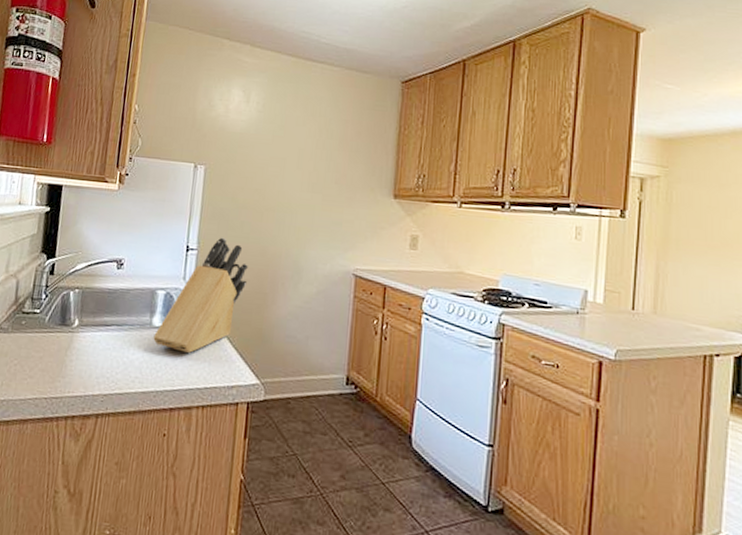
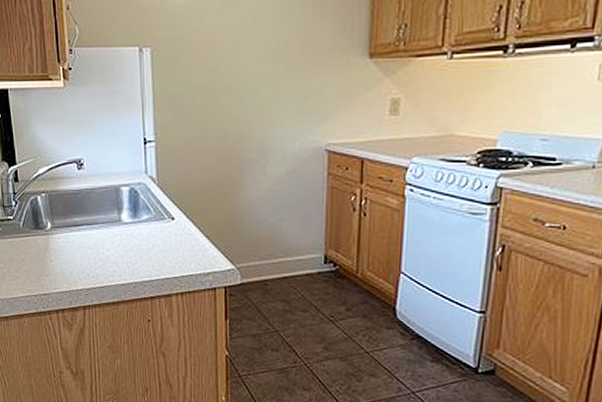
knife block: present [153,237,248,353] -> none [125,125,212,245]

